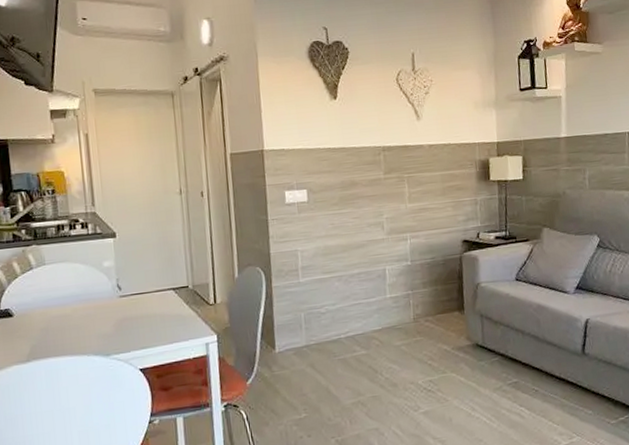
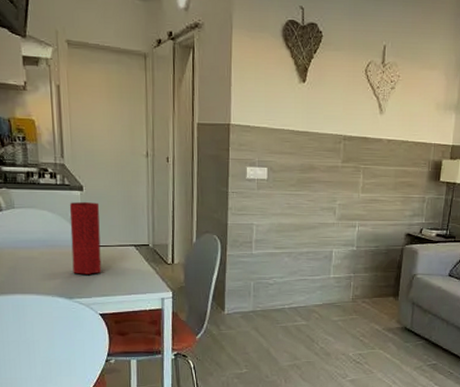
vase: none [102,248,140,328] -> present [69,201,102,274]

